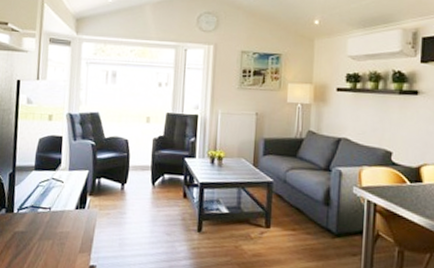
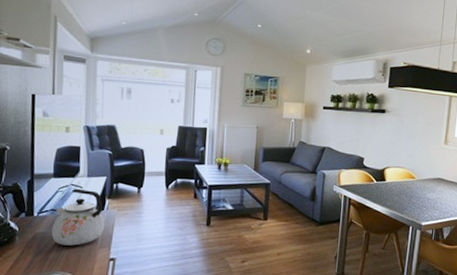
kettle: none [30,182,86,249] -> present [51,188,105,246]

